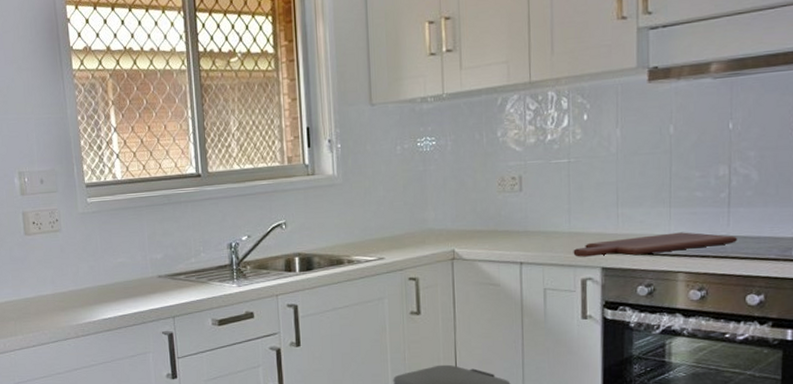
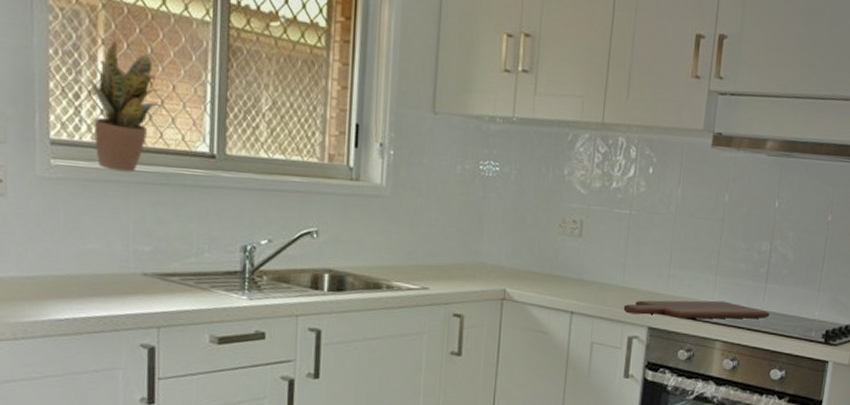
potted plant: none [107,99,161,200] -> present [90,40,165,173]

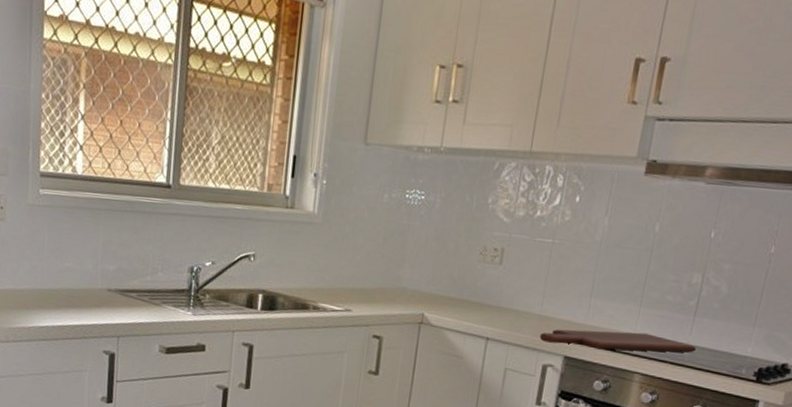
potted plant: present [90,40,165,173] -> none [73,84,132,201]

